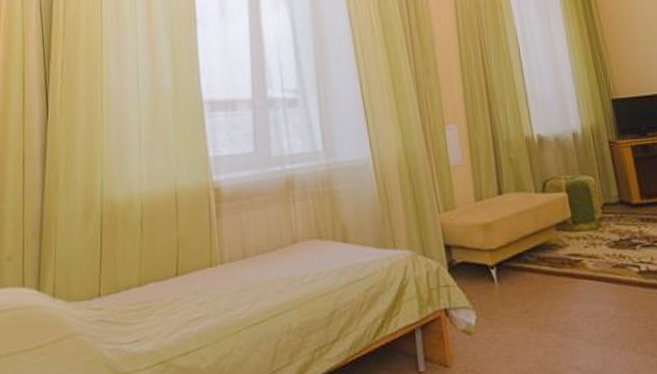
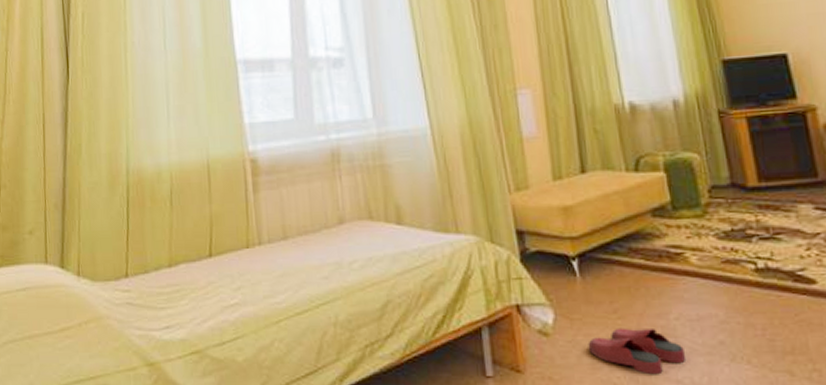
slippers: none [504,325,585,364] -> present [588,328,687,375]

